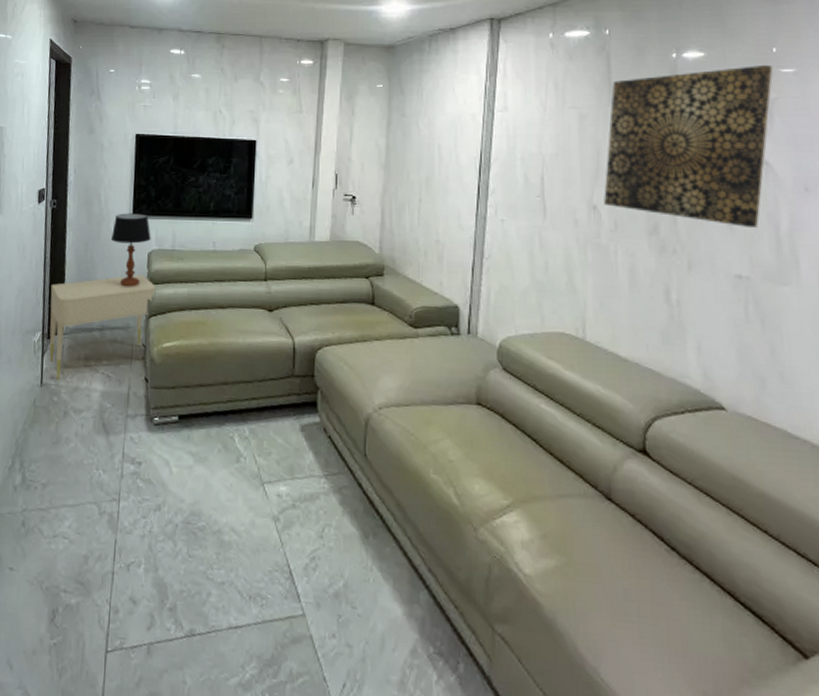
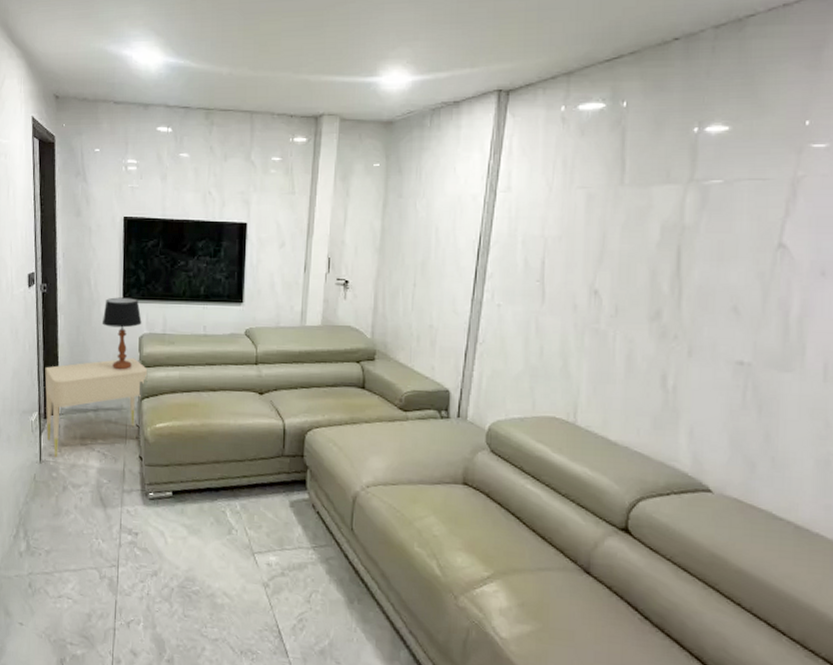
wall art: present [604,65,773,227] -> none [606,140,804,313]

